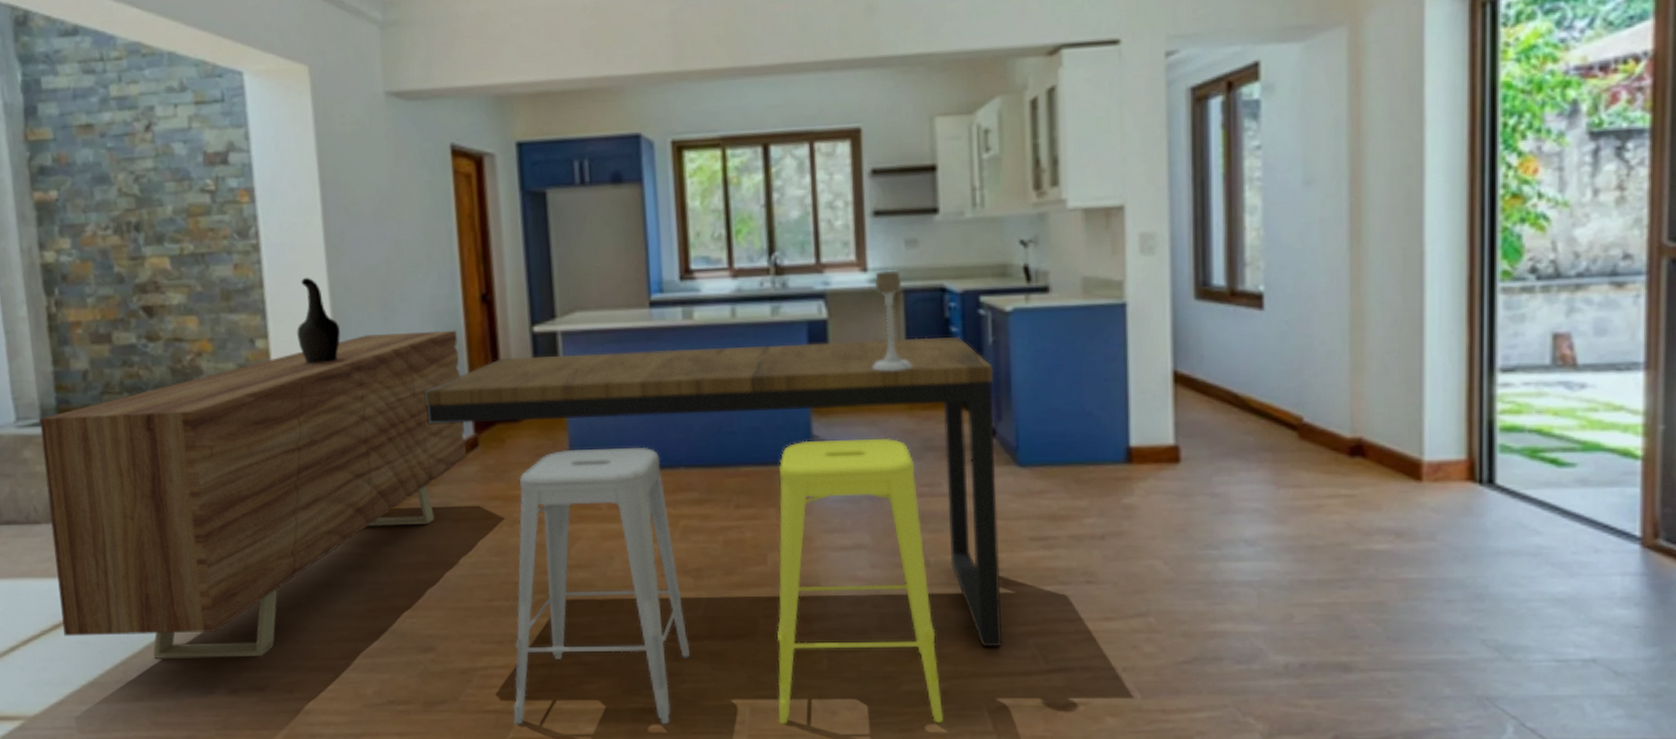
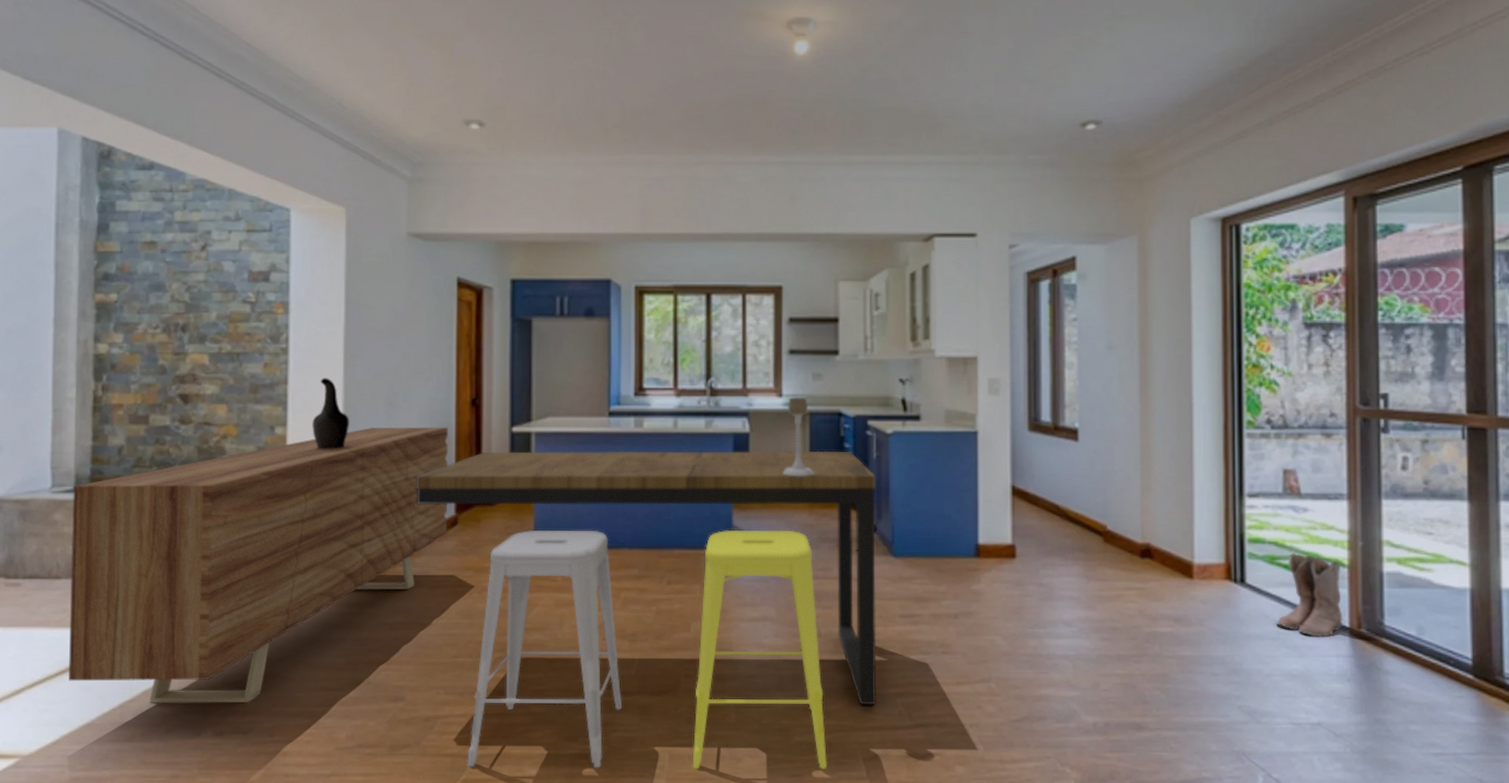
boots: none [1536,442,1634,551] -> present [1275,552,1343,637]

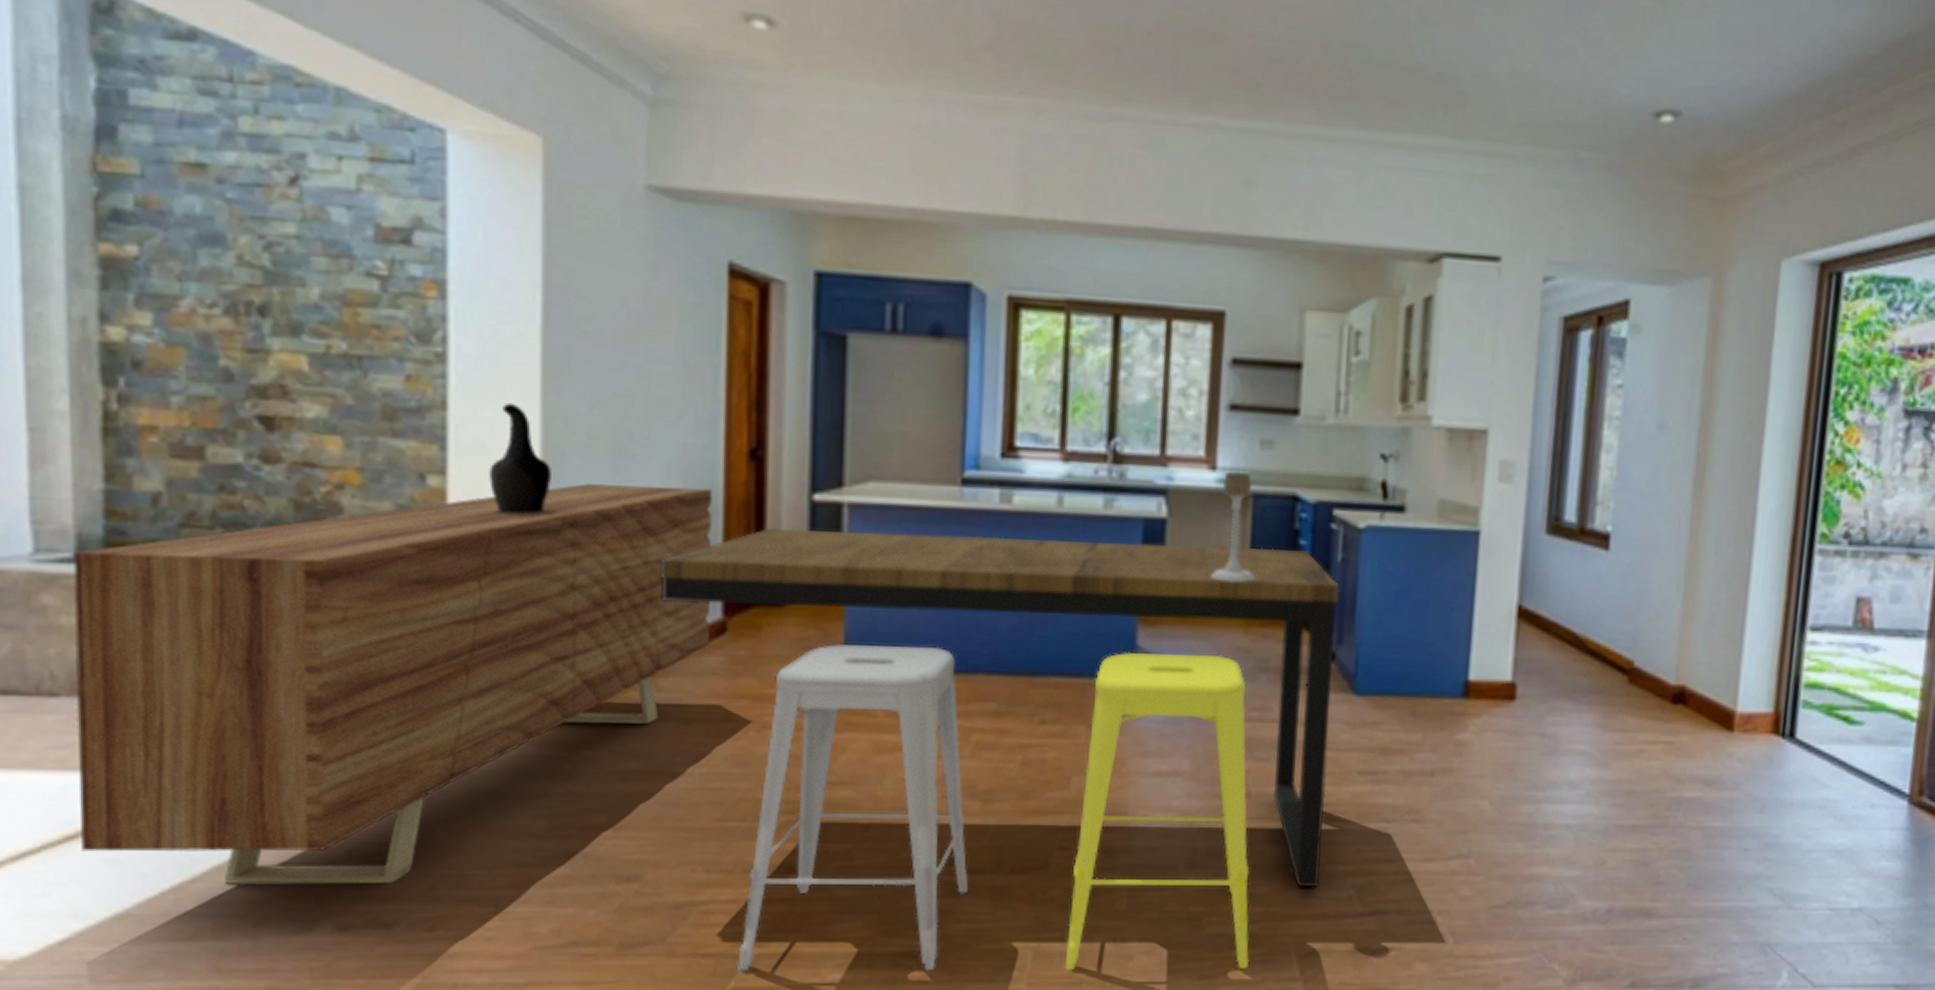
boots: present [1275,552,1343,637] -> none [1824,701,1911,806]

